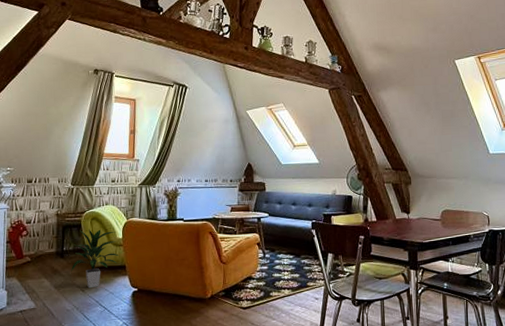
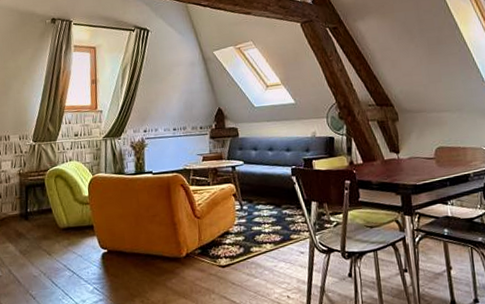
indoor plant: present [71,229,119,289] -> none [36,187,86,252]

